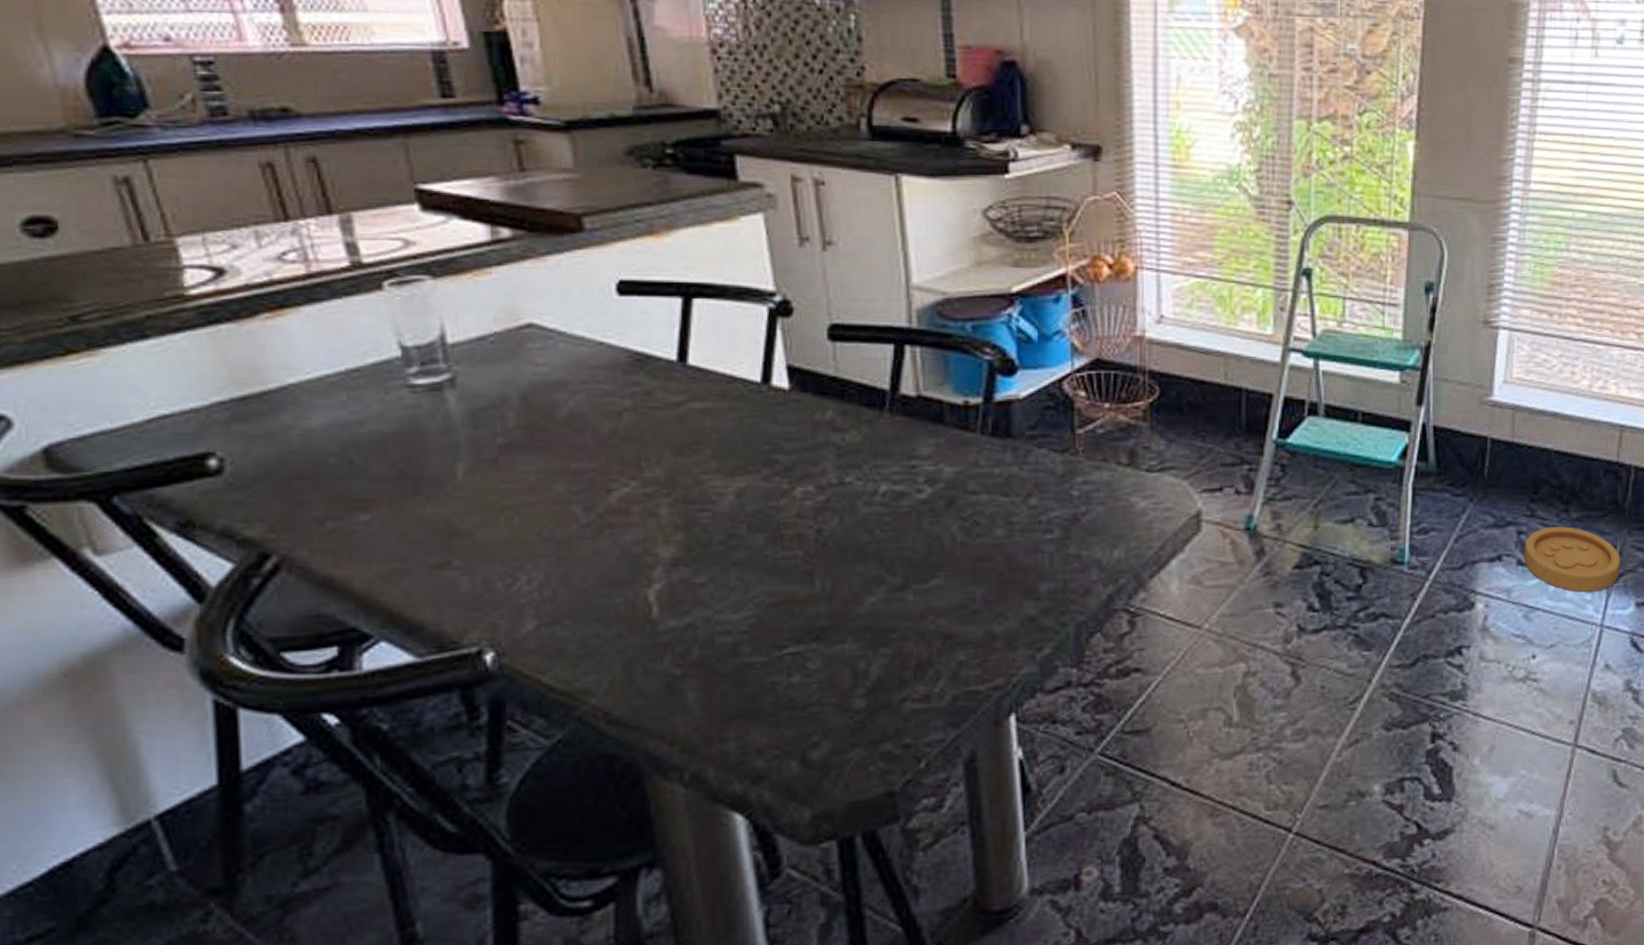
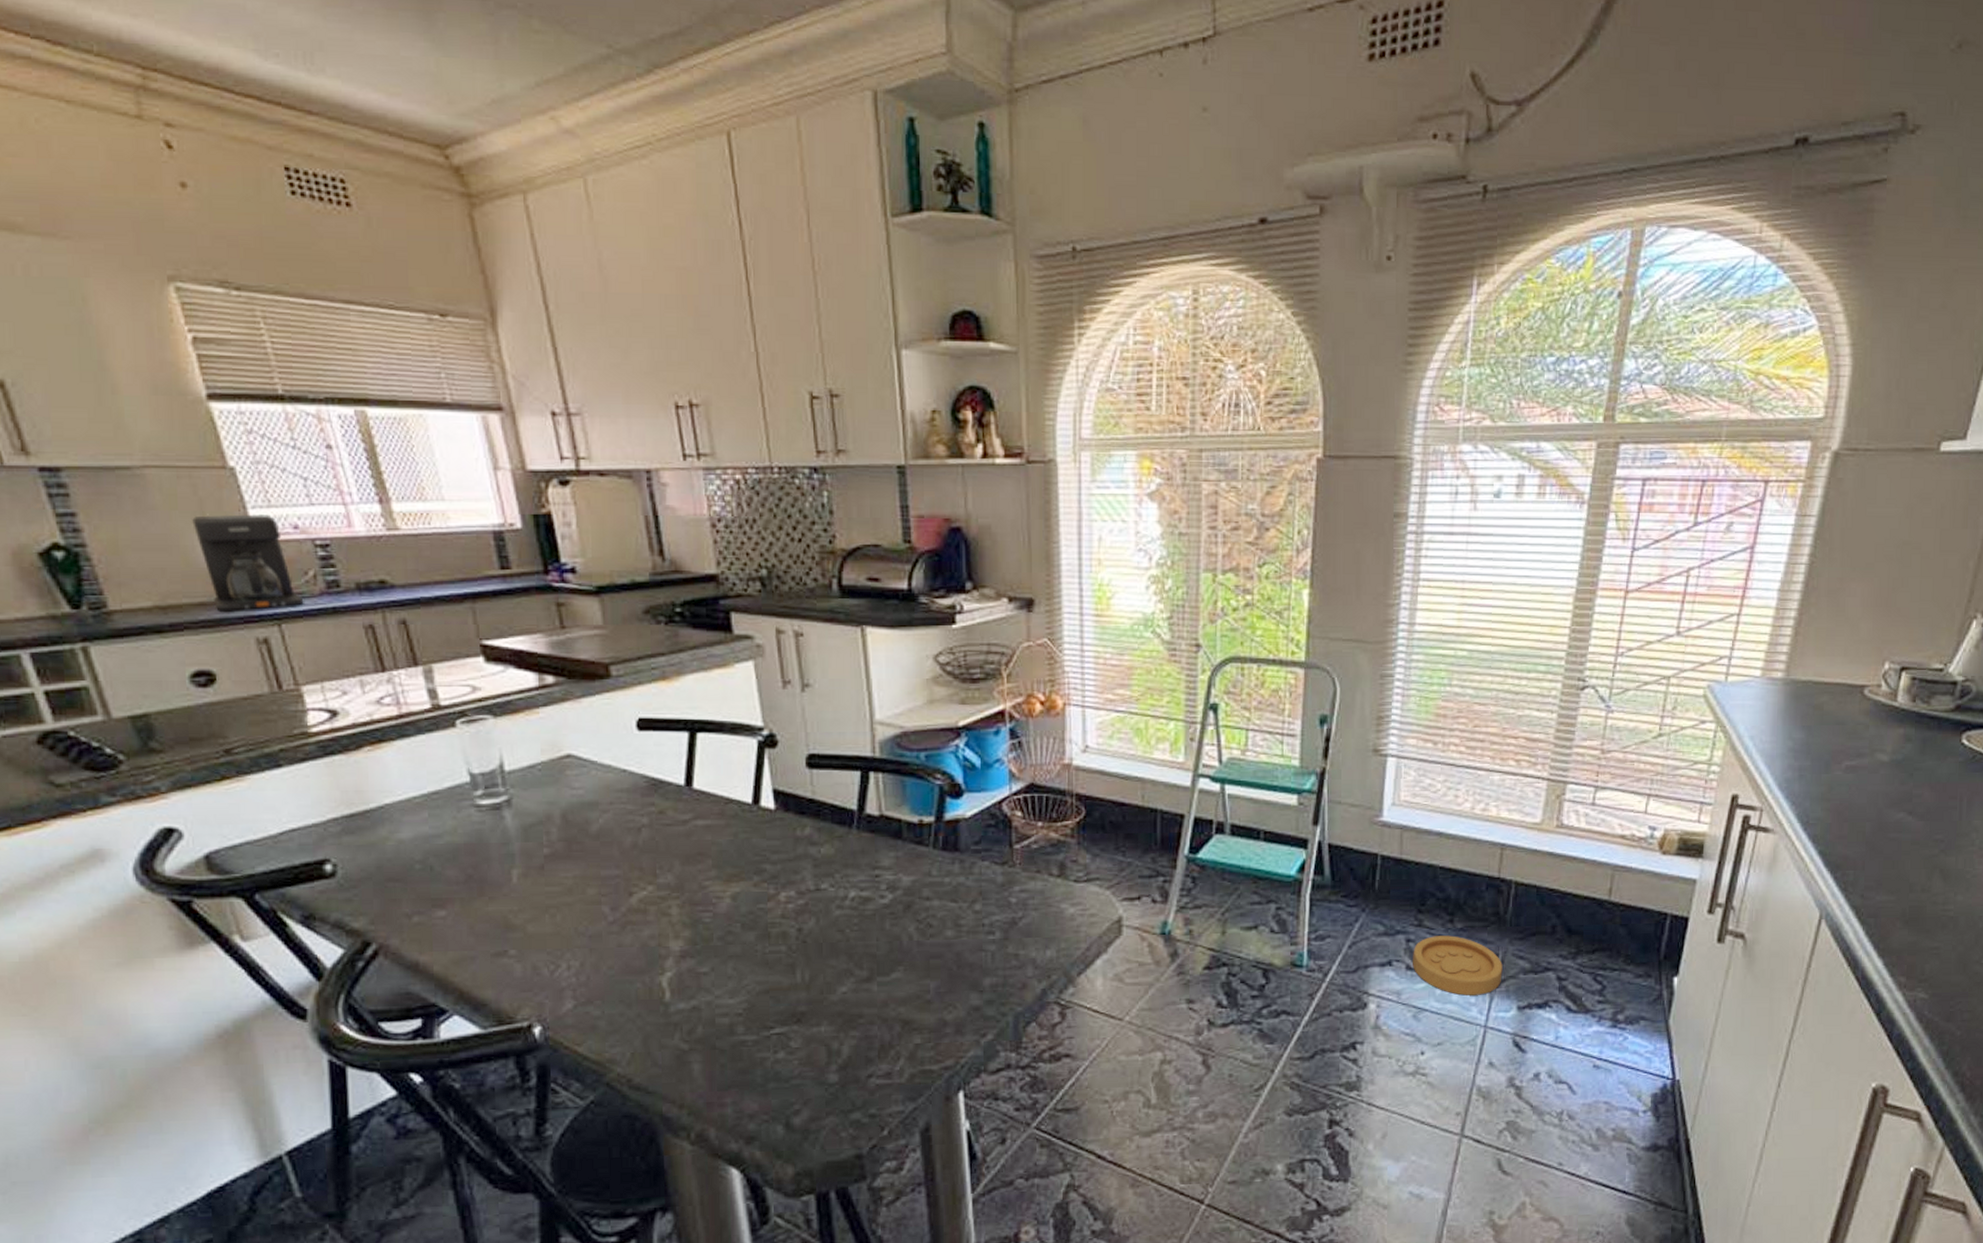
coffee maker: none [24,20,179,146] -> present [192,514,304,614]

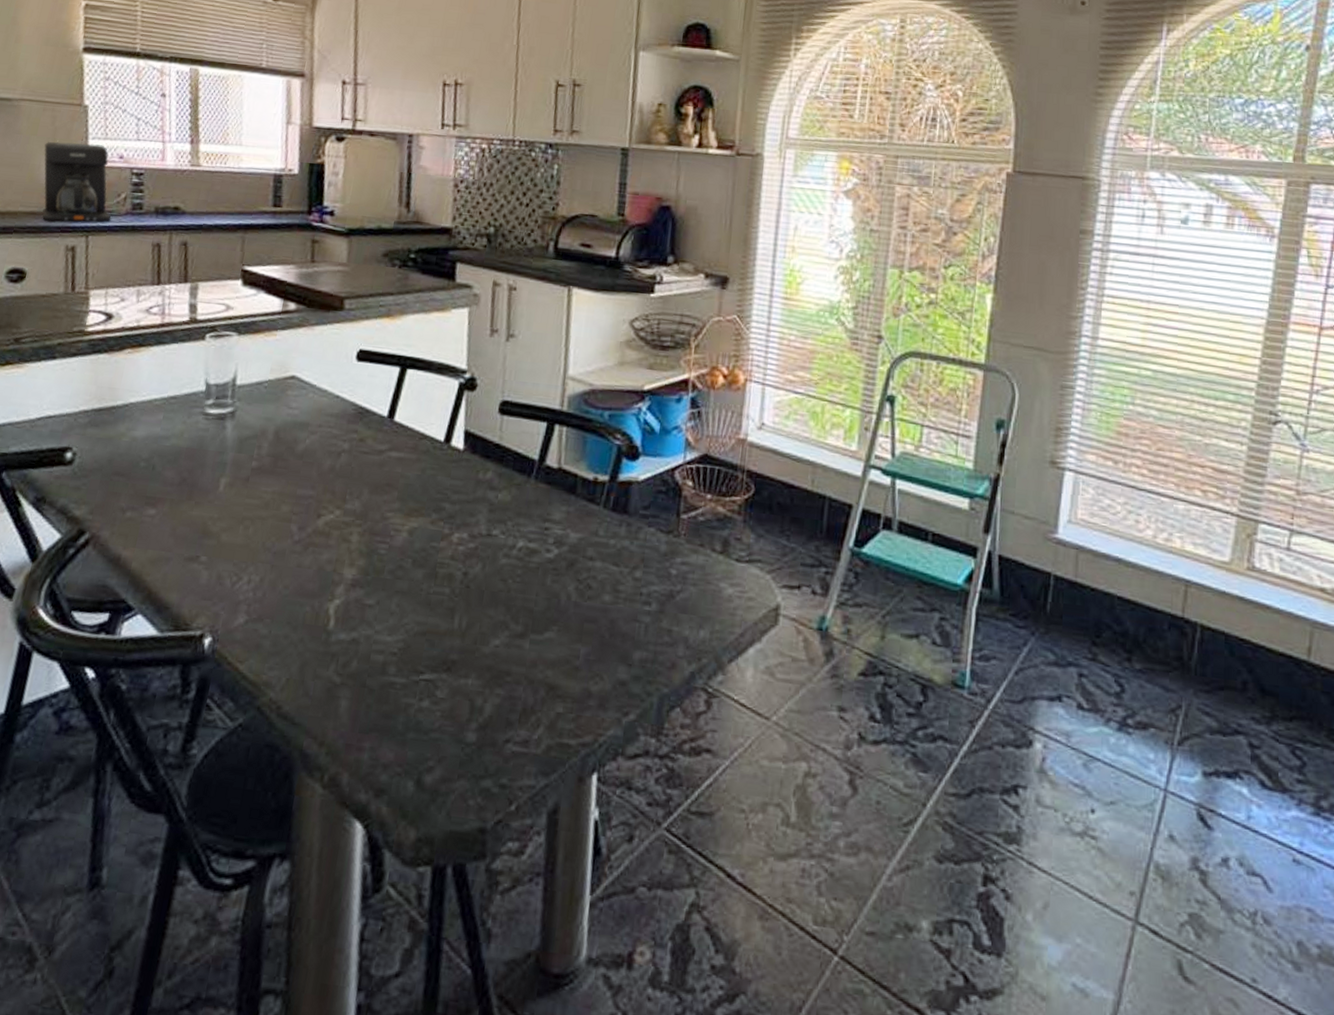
pet bowl: present [1413,935,1503,996] -> none [1085,674,1186,752]

